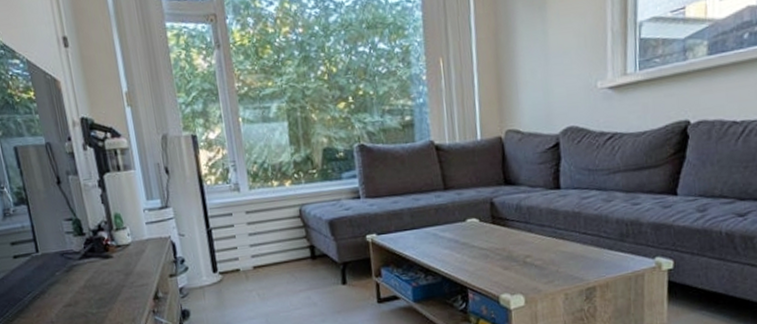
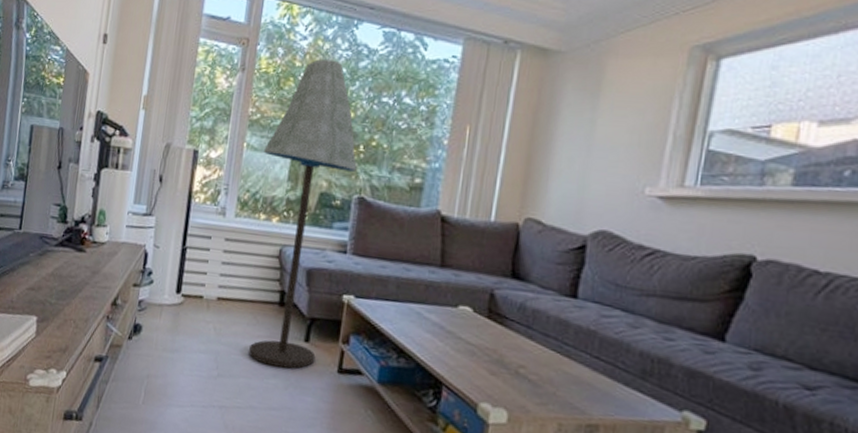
floor lamp: none [260,20,356,314] -> present [249,59,357,369]

